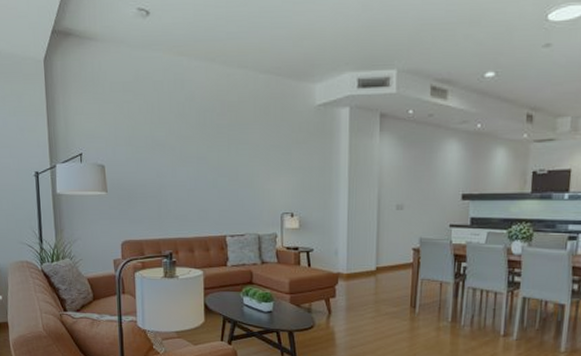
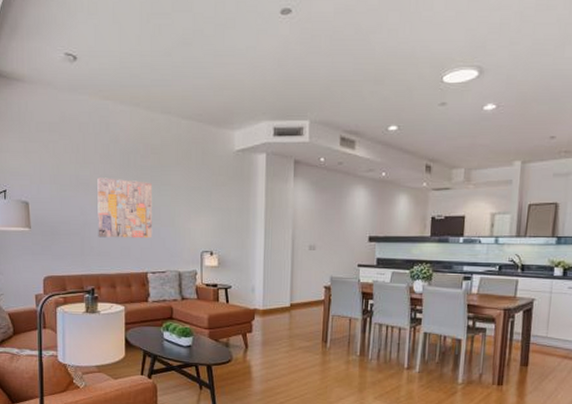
wall art: none [173,138,231,200] -> present [97,177,153,238]

